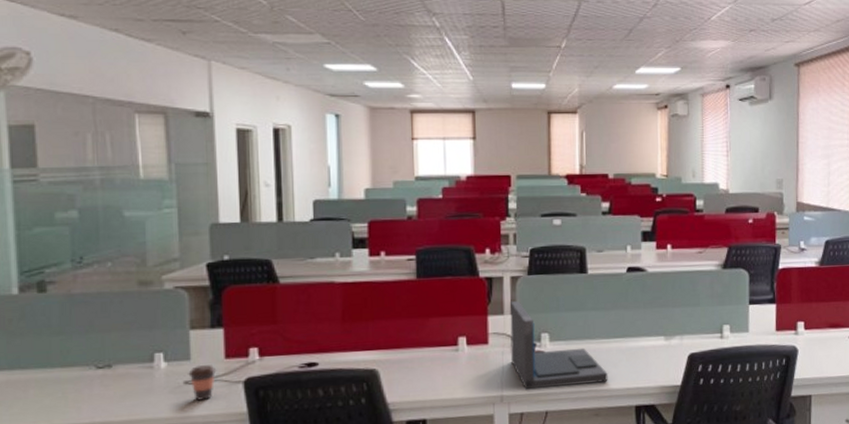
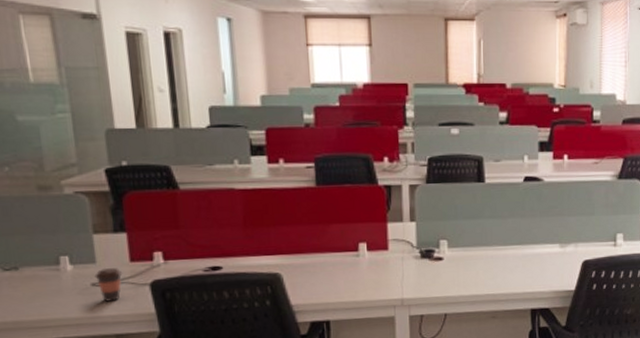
laptop: present [509,300,608,390] -> none [408,208,505,294]

